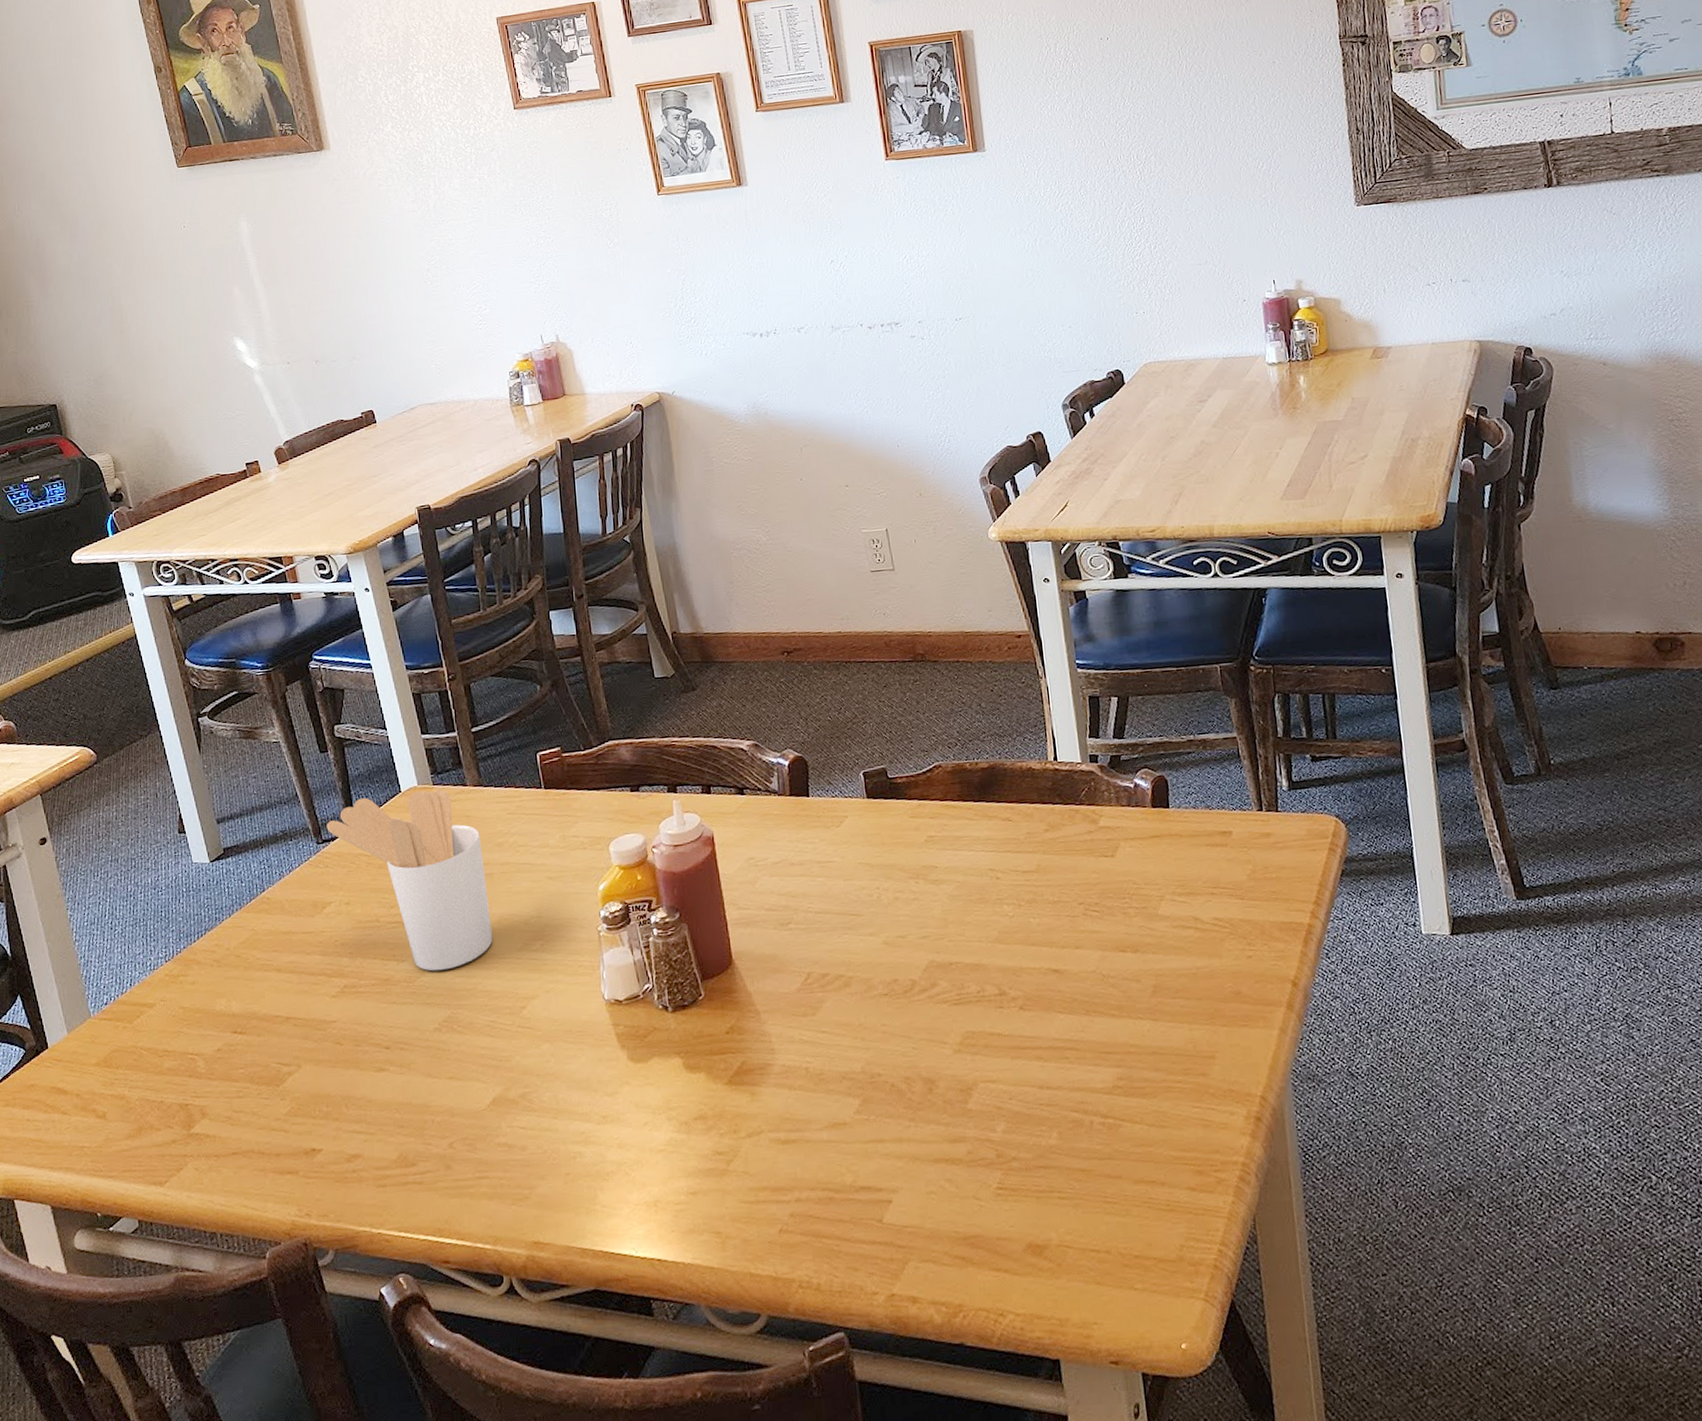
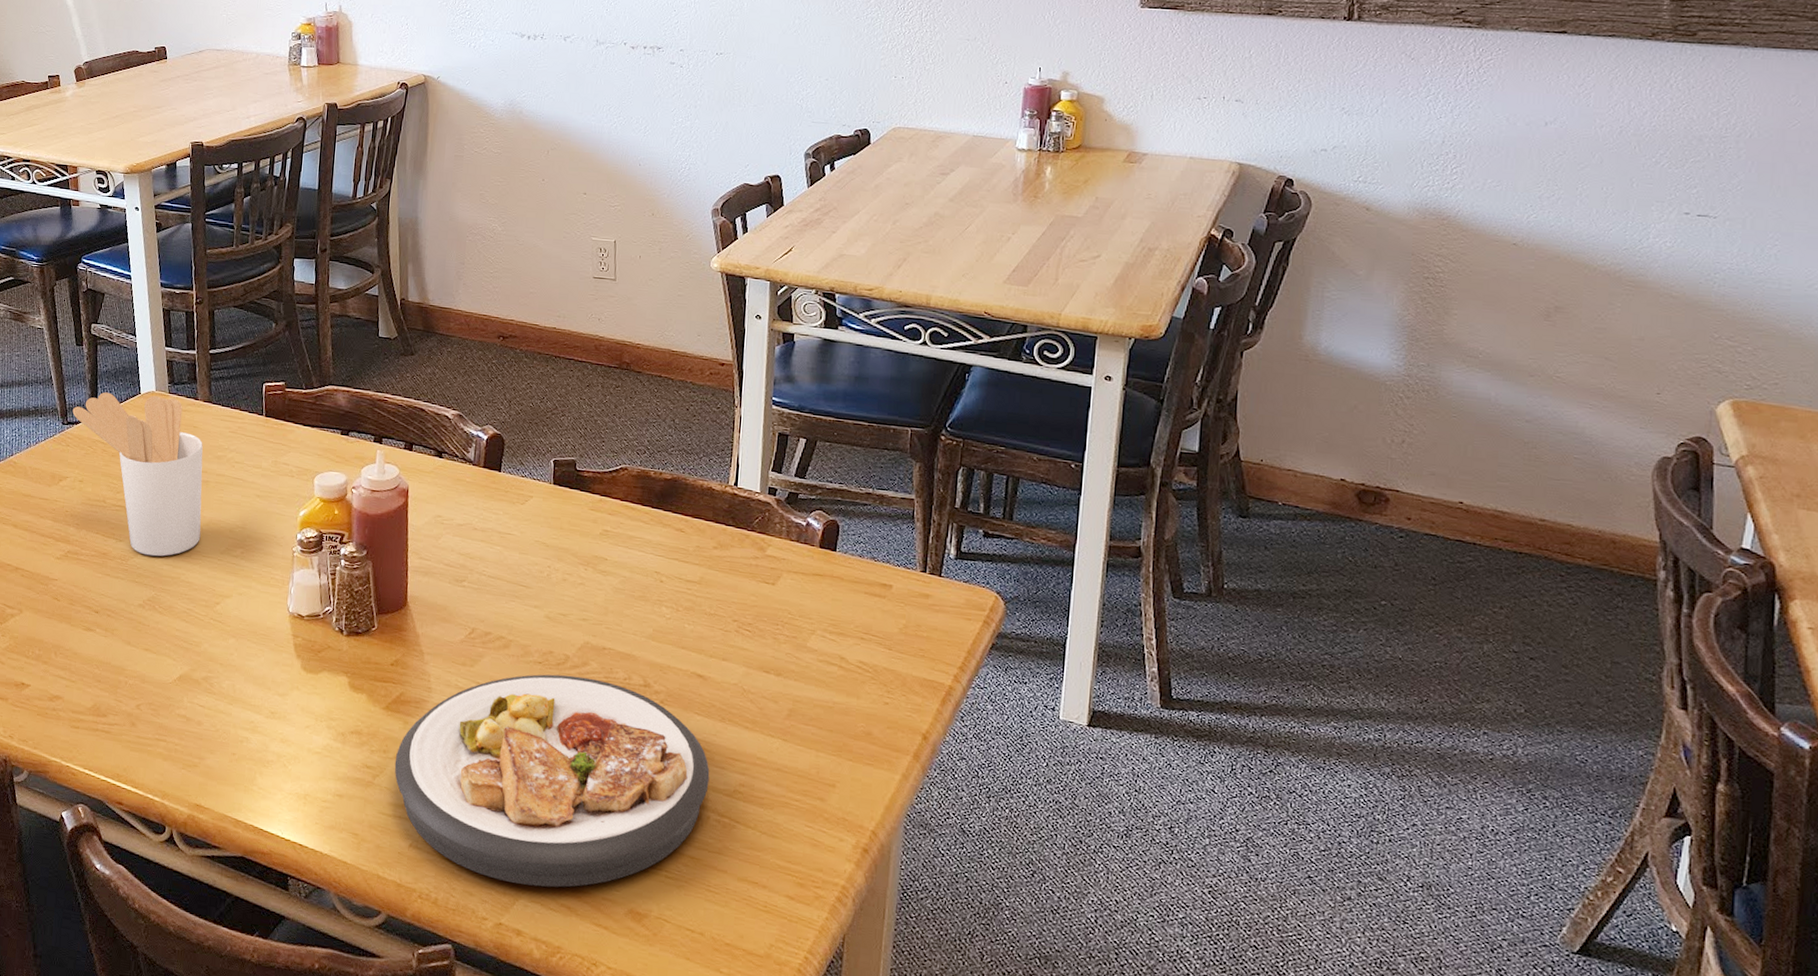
plate: none [747,999,1086,1246] -> present [394,674,710,888]

